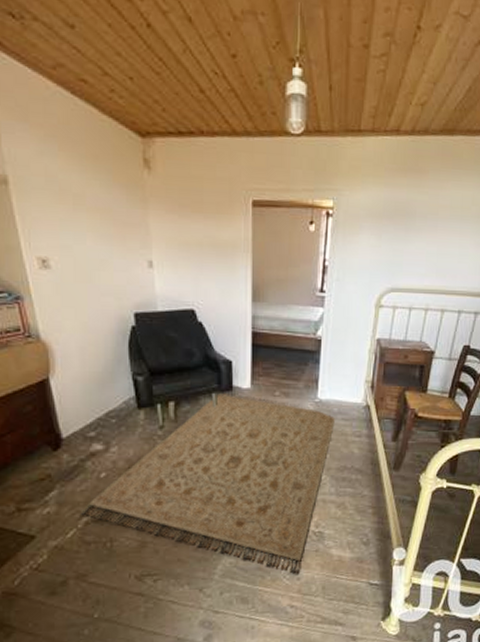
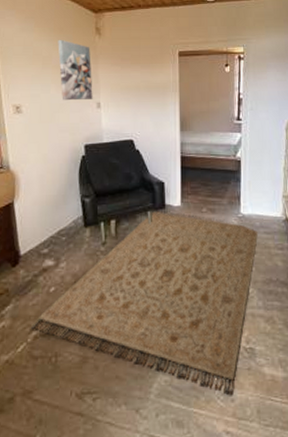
wall art: none [92,171,143,257] -> present [58,39,93,101]

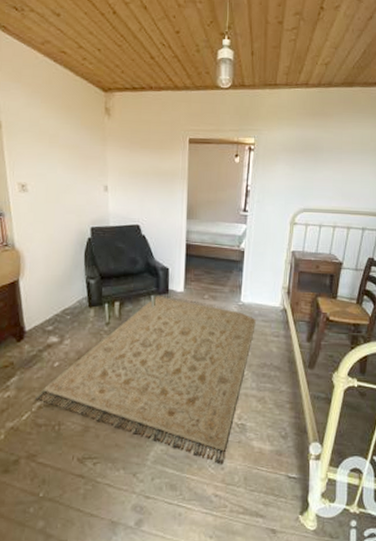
wall art: present [58,39,93,101] -> none [65,117,101,183]

